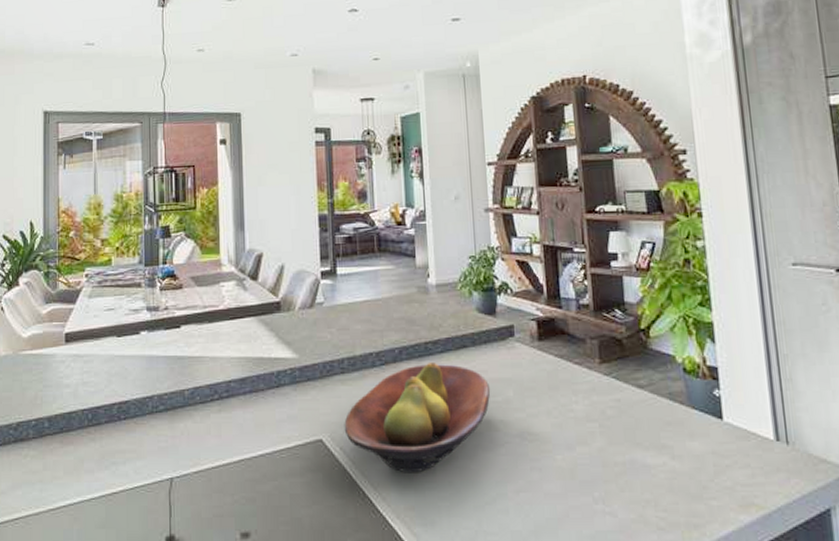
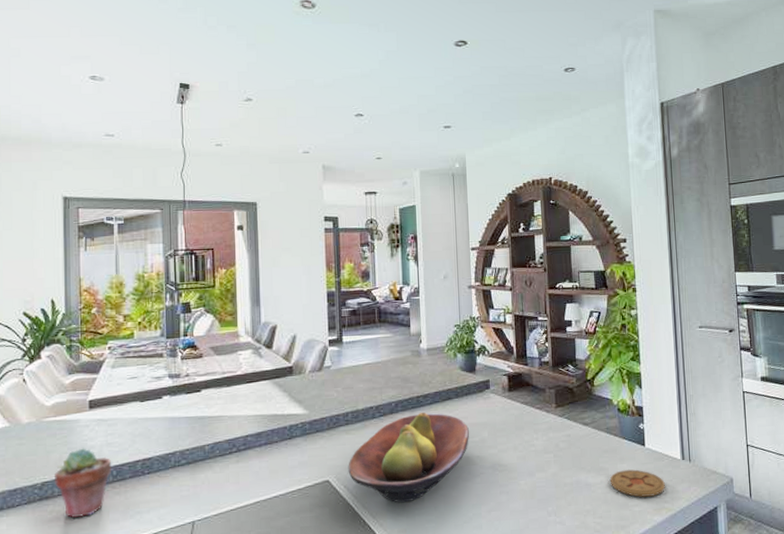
potted succulent: none [29,386,88,465] -> present [53,448,112,518]
coaster: none [676,450,754,488] -> present [610,469,665,497]

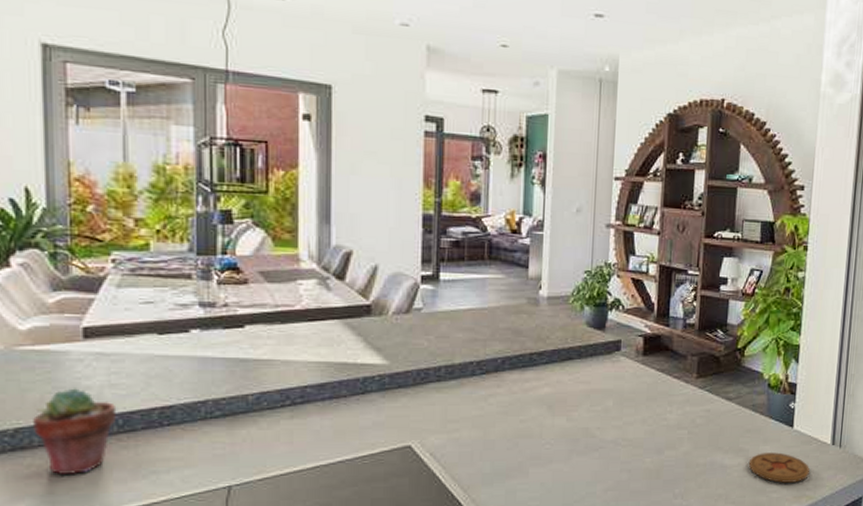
fruit bowl: present [348,412,470,503] -> none [436,373,592,477]

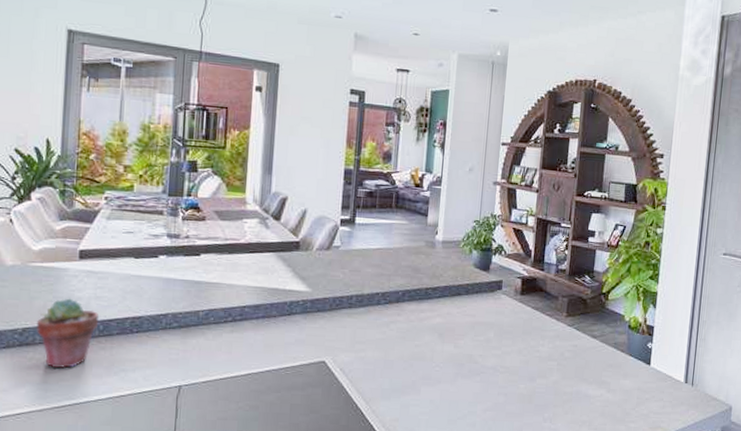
coaster: present [749,452,810,483] -> none [610,386,664,415]

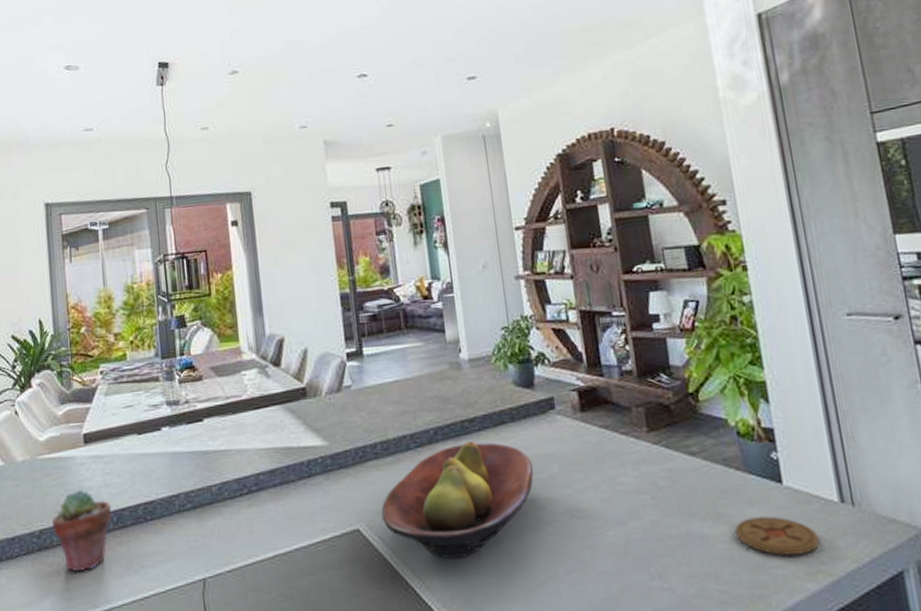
fruit bowl: none [346,305,476,392] -> present [381,442,534,560]
coaster: none [610,386,664,415] -> present [735,516,819,556]

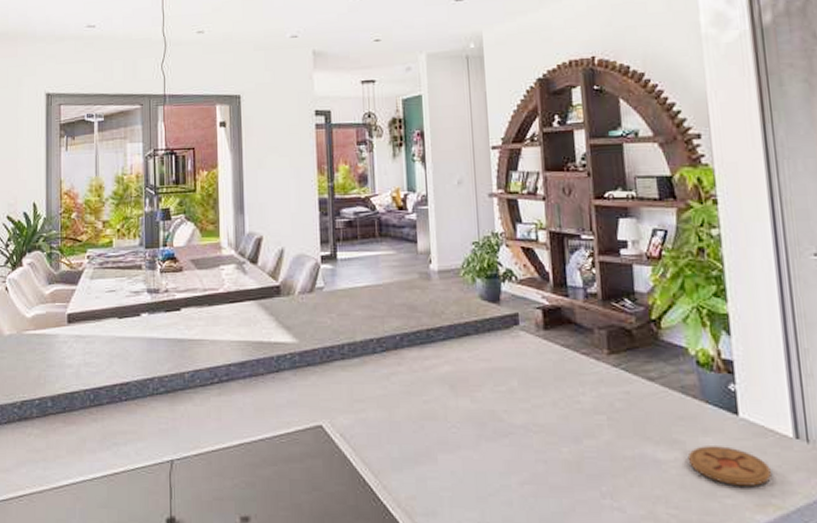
potted succulent: present [51,489,112,572] -> none [32,366,90,444]
fruit bowl: present [381,442,534,560] -> none [344,350,495,462]

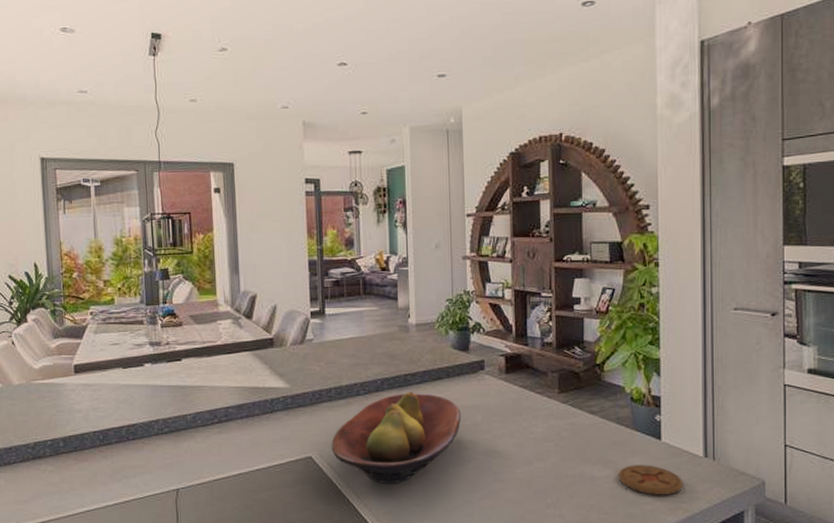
fruit bowl: none [344,350,495,462] -> present [331,392,462,484]

